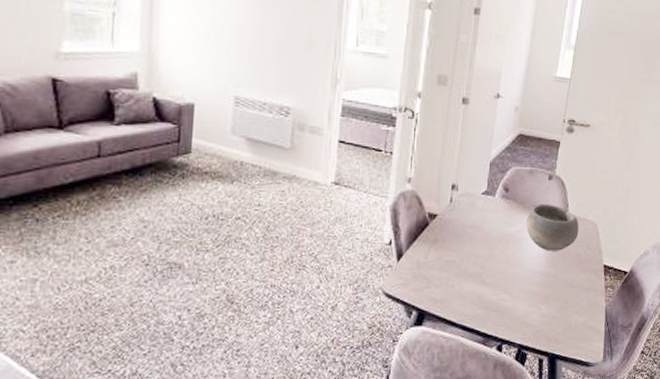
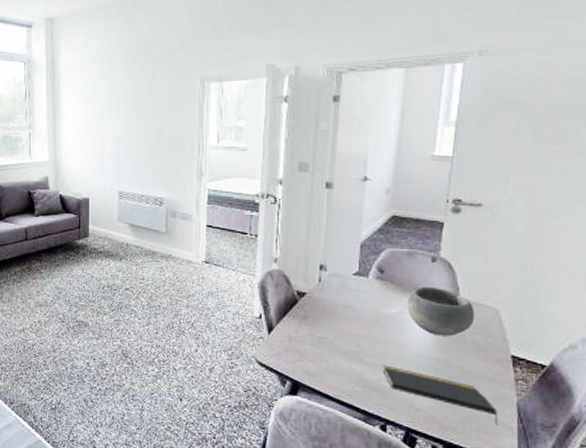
notepad: none [502,284,591,332] -> present [382,365,498,426]

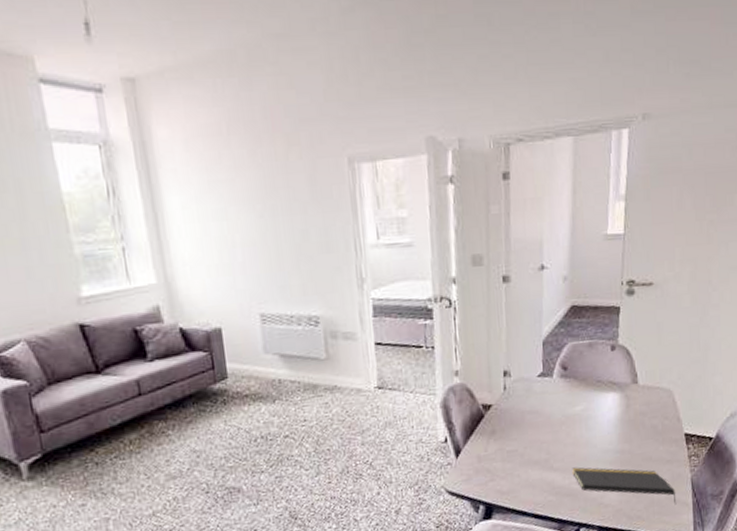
bowl: present [406,286,475,336] -> none [590,376,652,427]

